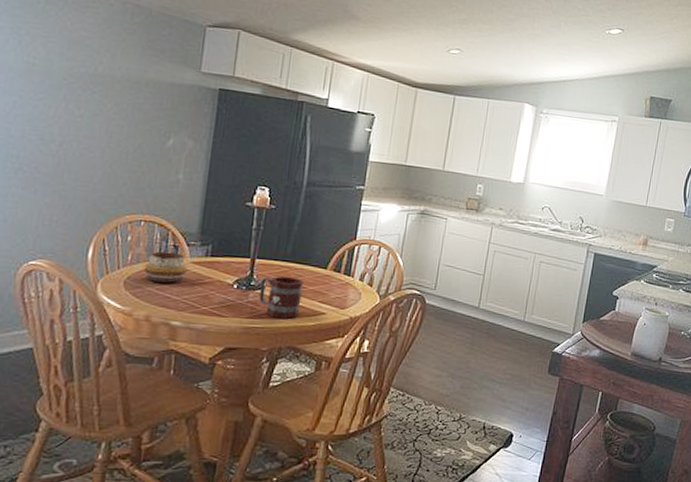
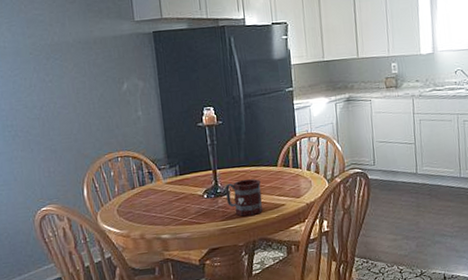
decorative bowl: present [143,251,187,283] -> none [129,177,164,206]

